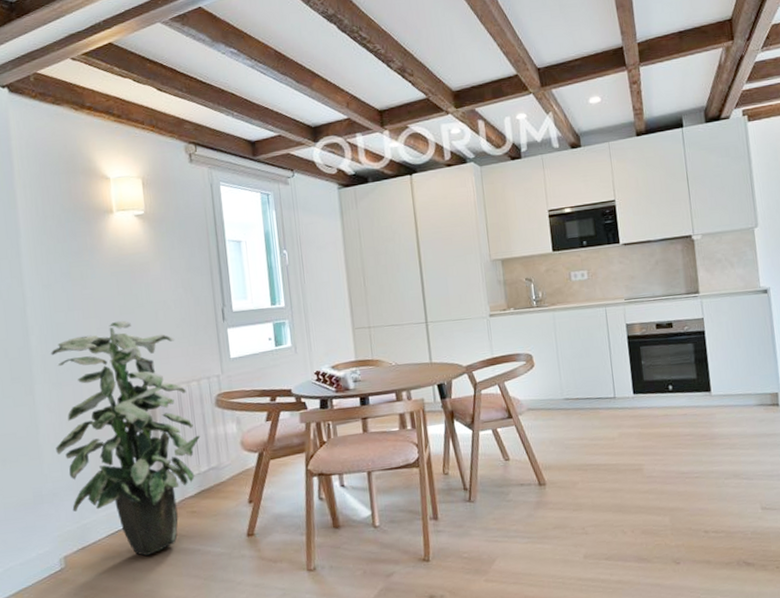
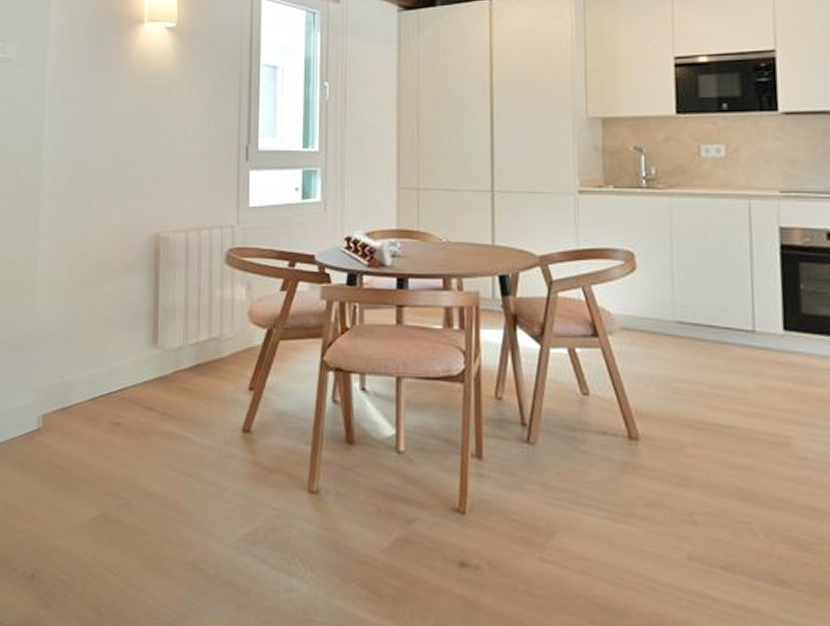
indoor plant: present [51,320,201,556] -> none [51,147,205,432]

